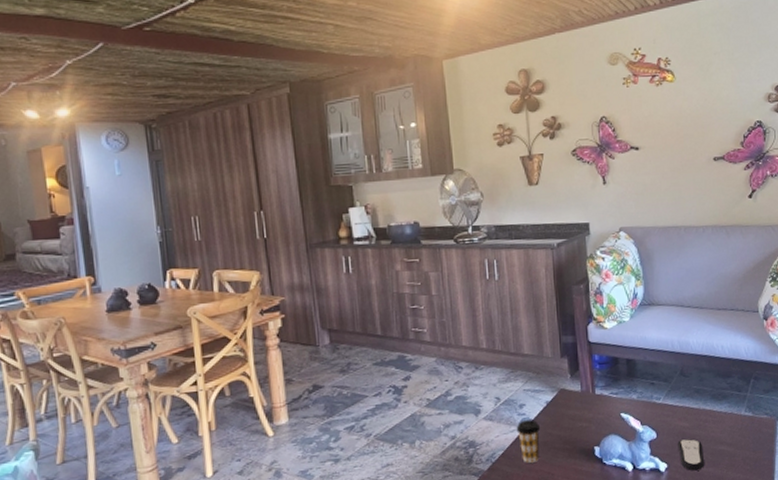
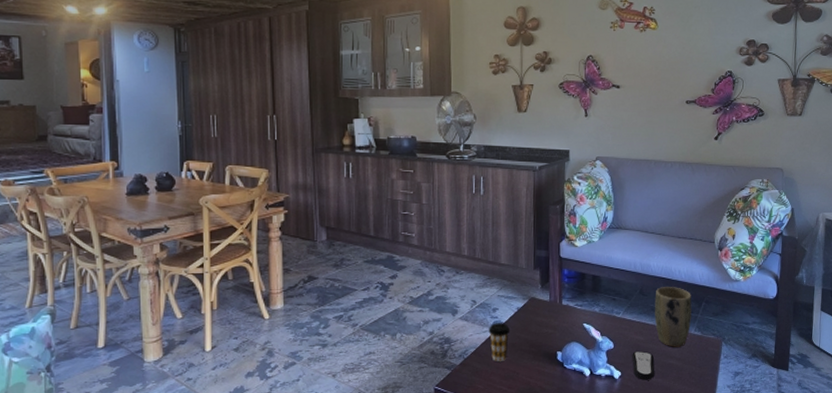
plant pot: none [697,364,740,432] -> present [654,287,692,347]

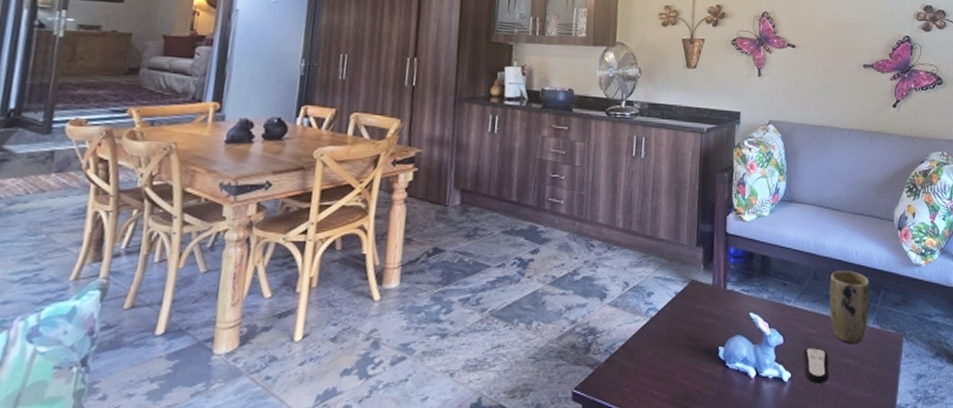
coffee cup: present [488,323,511,361] -> none [641,310,667,358]

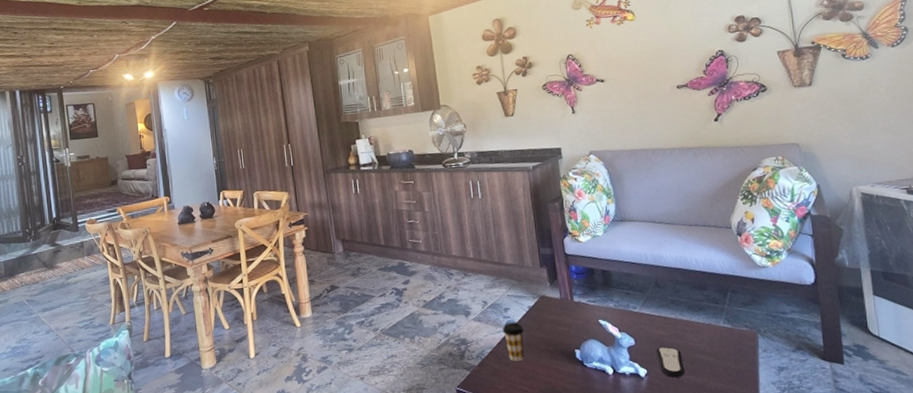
coffee cup: none [641,310,667,358] -> present [502,322,525,361]
plant pot: present [829,271,870,343] -> none [672,277,718,342]

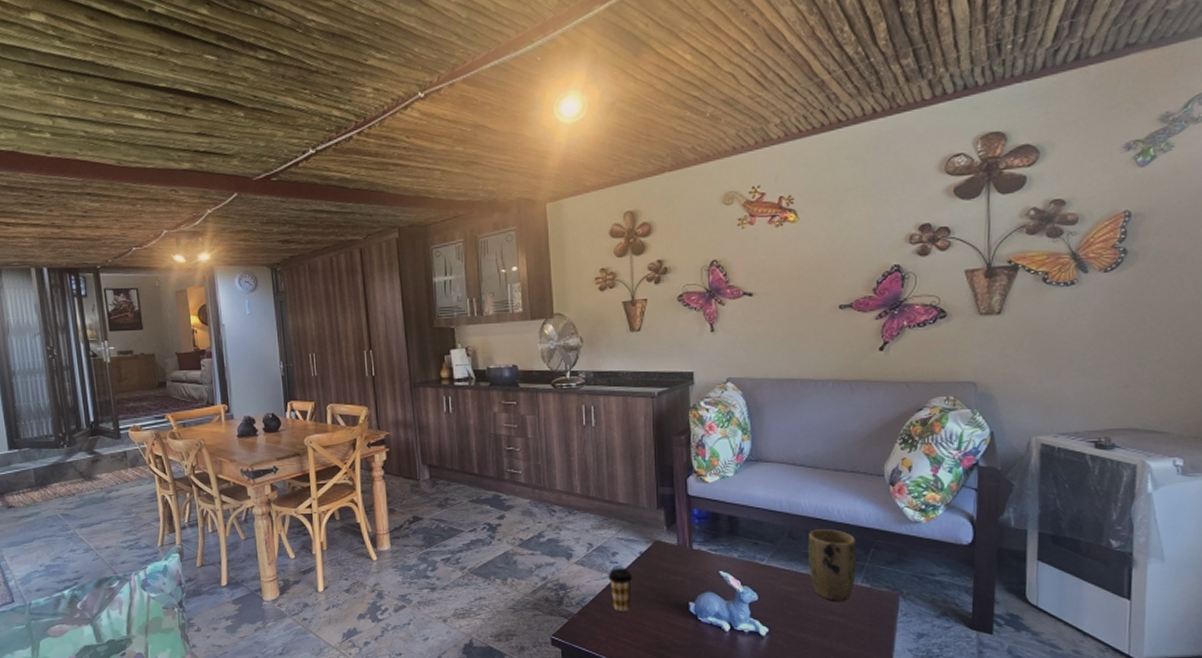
remote control: present [656,346,685,378] -> none [781,604,812,639]
plant pot: none [672,277,718,342] -> present [807,529,857,601]

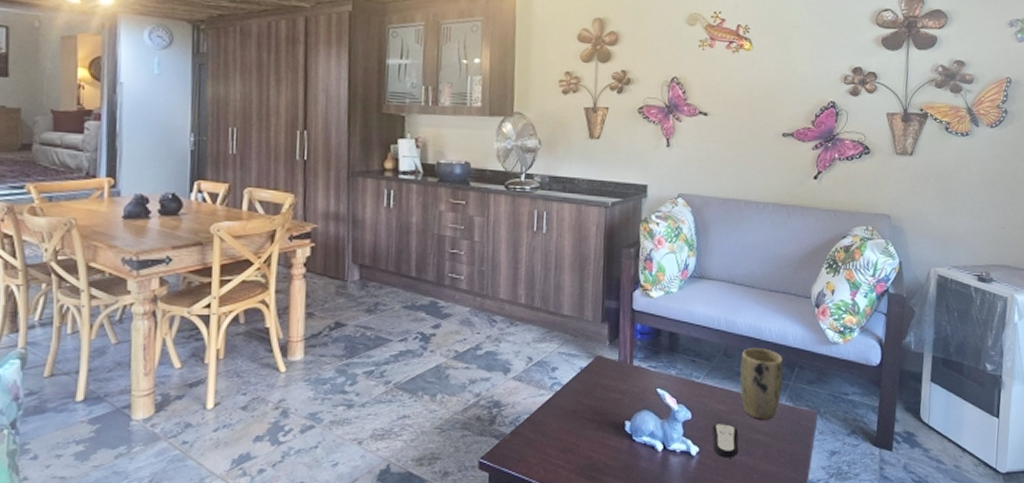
coffee cup: present [608,569,633,611] -> none [545,385,572,431]
remote control: none [781,604,812,639] -> present [712,422,739,458]

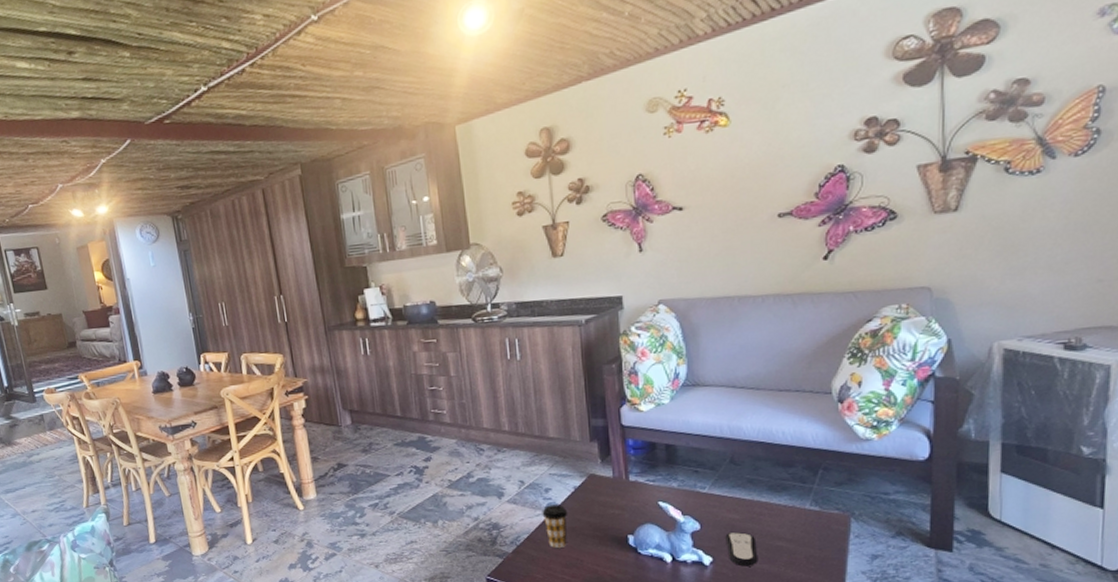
coffee cup: none [545,385,572,431] -> present [542,504,568,548]
plant pot: present [739,348,784,420] -> none [751,452,804,526]

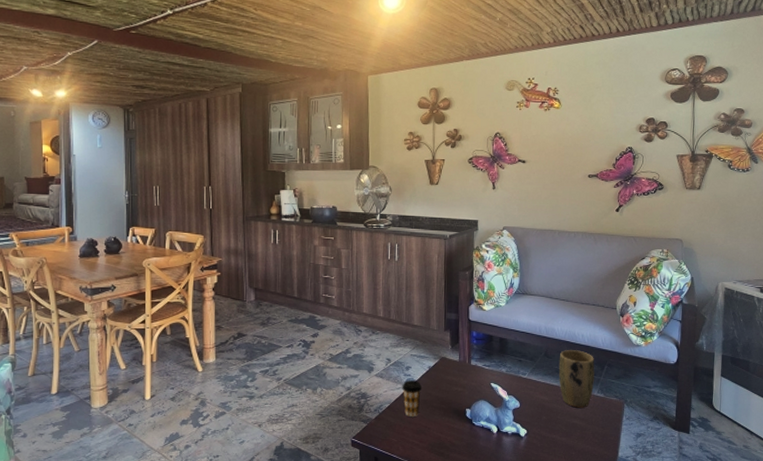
remote control: present [725,531,758,566] -> none [537,410,560,439]
plant pot: none [751,452,804,526] -> present [558,350,595,408]

